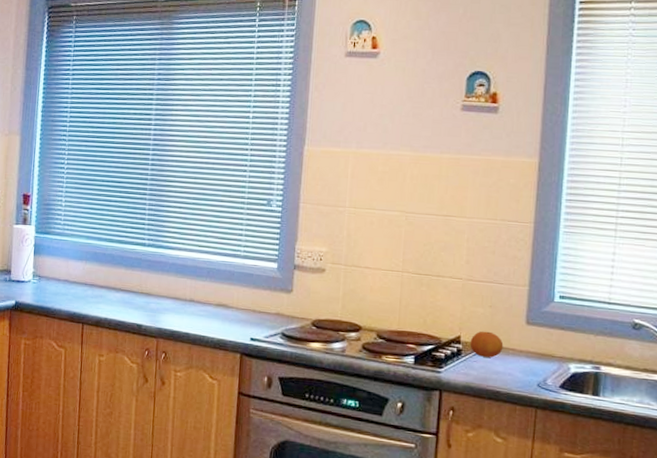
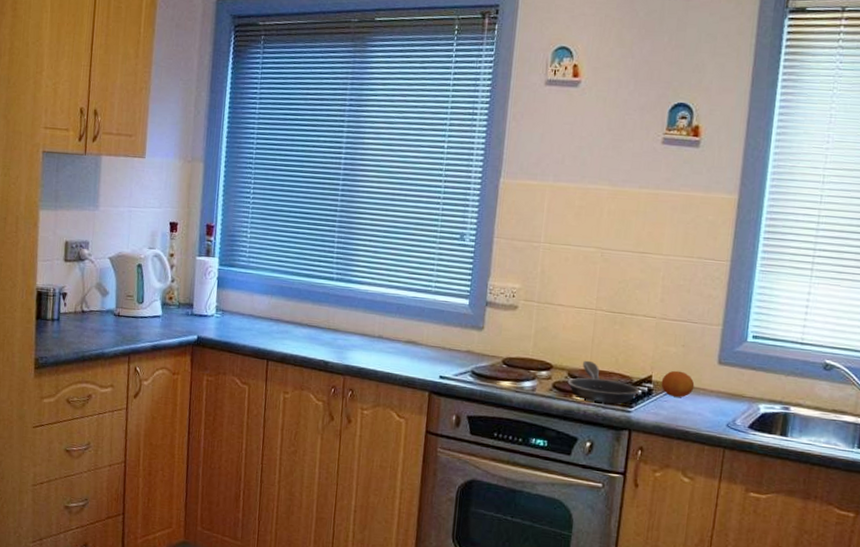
frying pan: none [376,321,449,365] -> present [567,360,640,404]

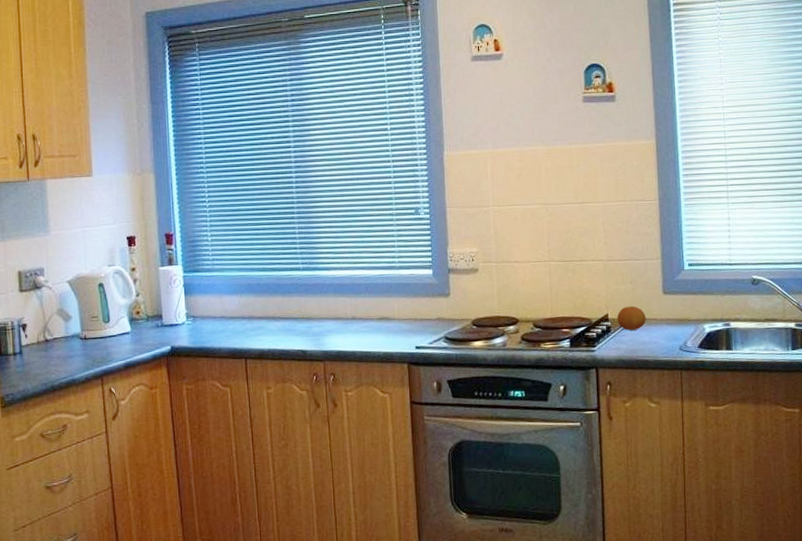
frying pan: present [567,360,640,404] -> none [534,309,599,347]

